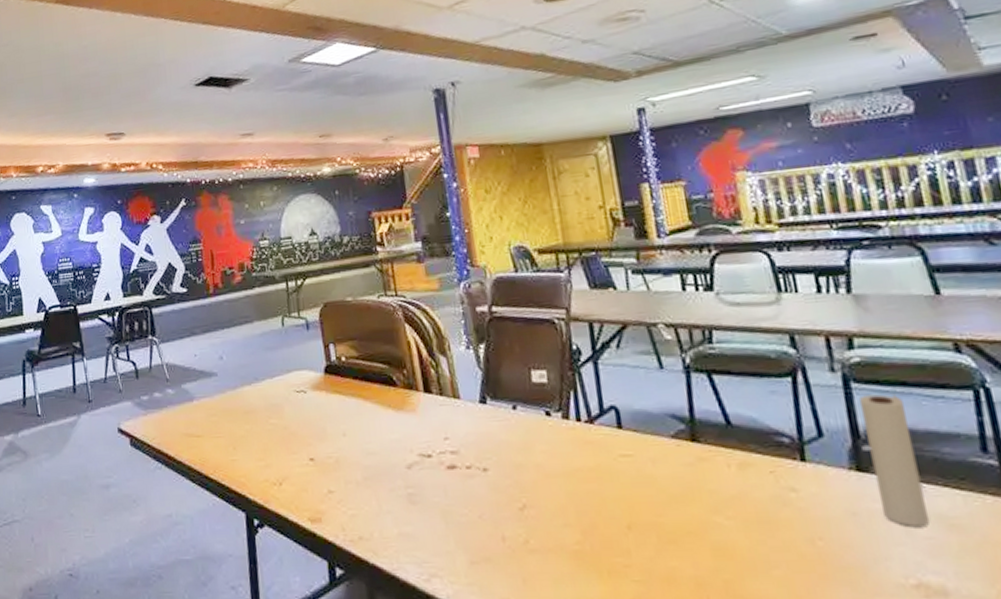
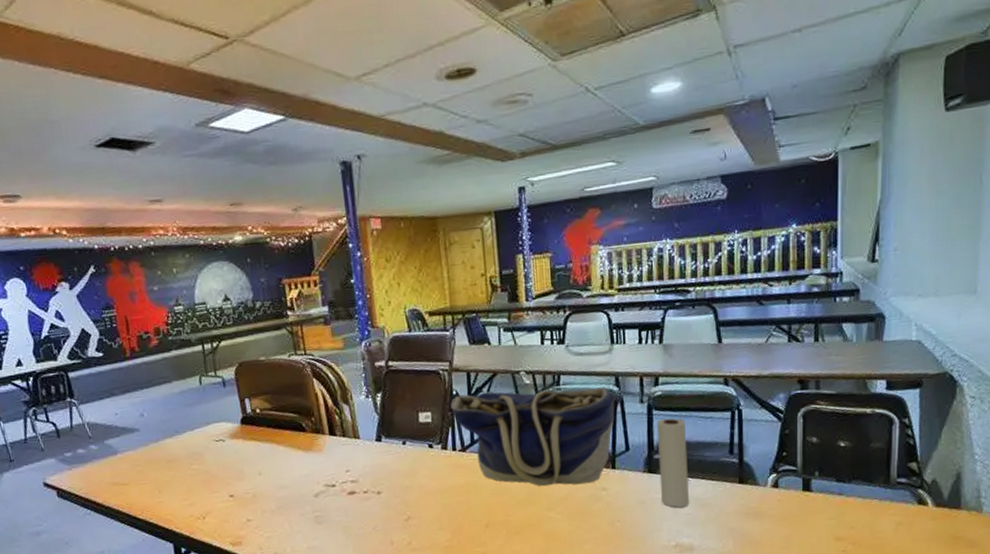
tote bag: none [570,348,796,479] -> present [450,387,615,487]

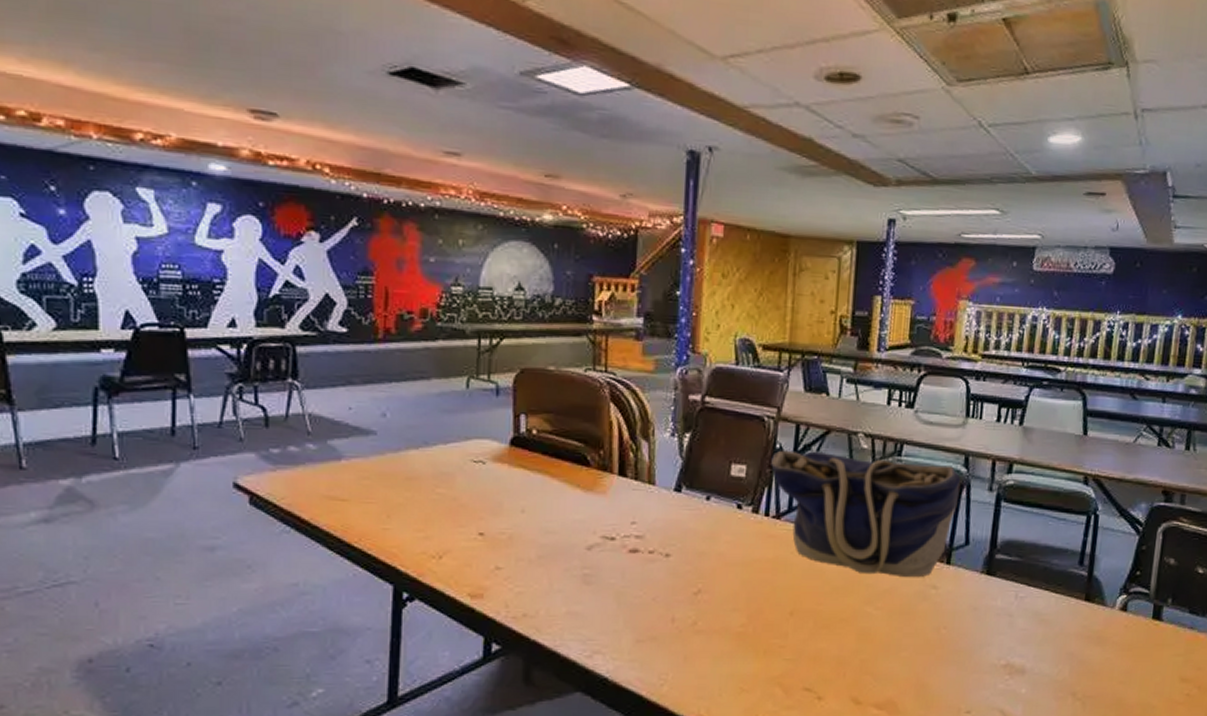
paper towel roll: present [657,417,689,508] -> none [997,513,1036,620]

